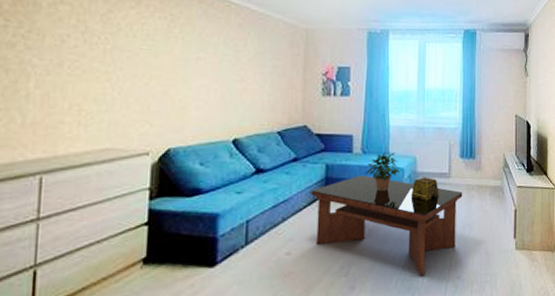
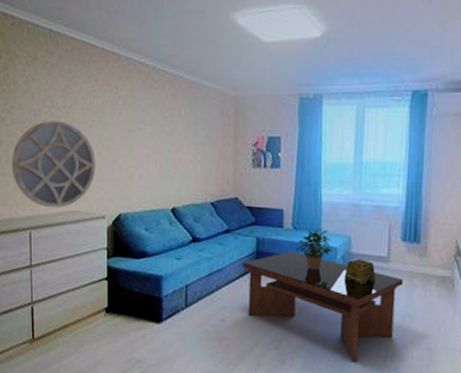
home mirror: none [19,47,141,147] -> present [11,121,96,208]

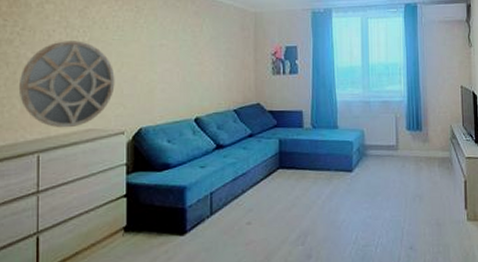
coffee table: present [243,251,404,362] -> none [267,148,412,247]
potted plant: present [296,230,332,270] -> none [316,126,348,164]
decorative box: present [344,259,376,285] -> none [360,149,388,173]

